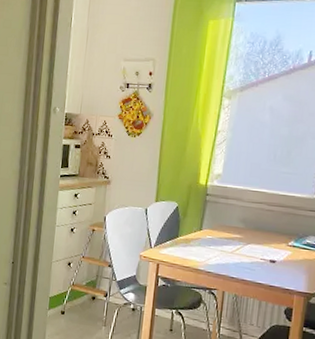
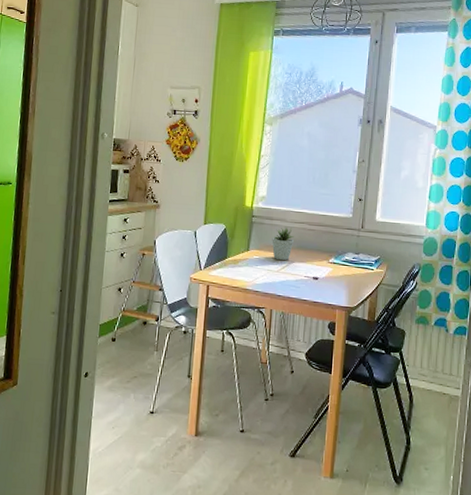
potted plant: none [226,207,250,241] -> present [272,227,294,260]

